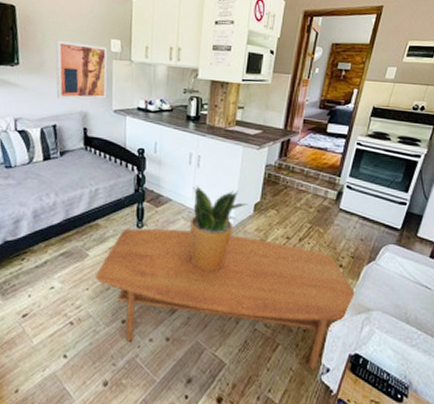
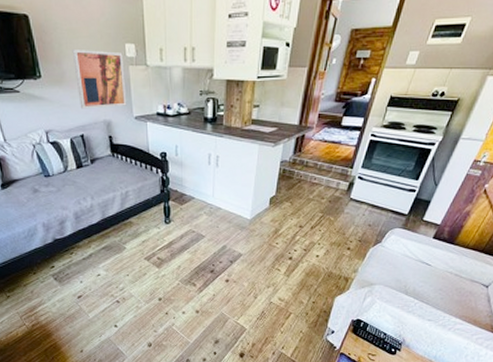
coffee table: present [95,228,357,369] -> none [133,224,362,331]
potted plant: present [189,186,249,271] -> none [211,184,265,257]

